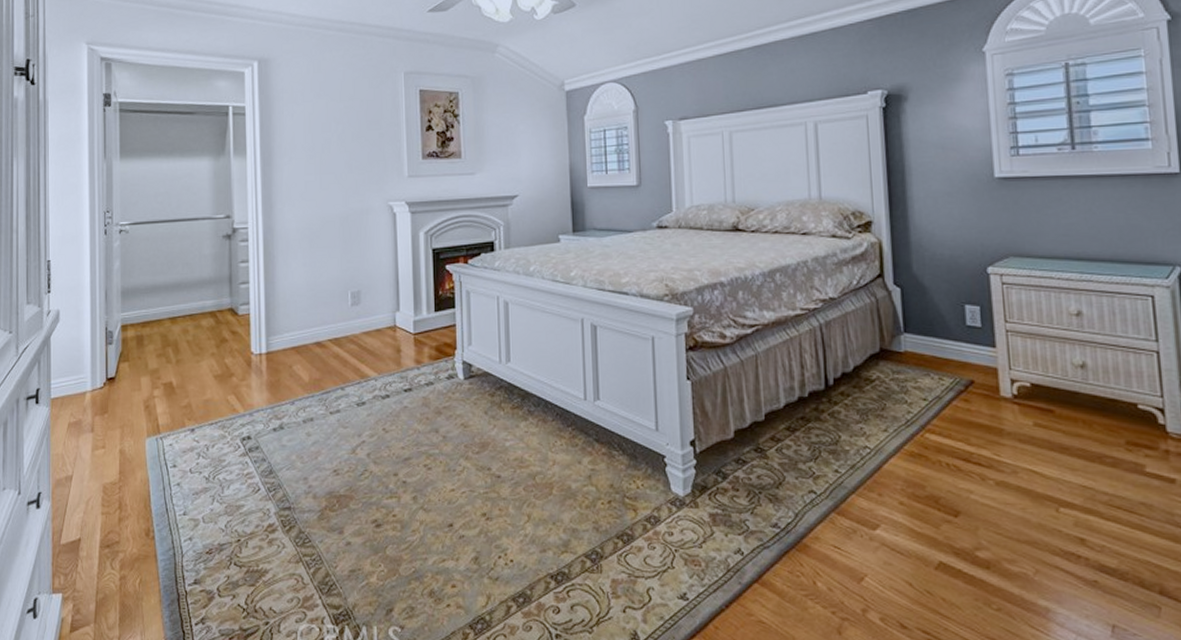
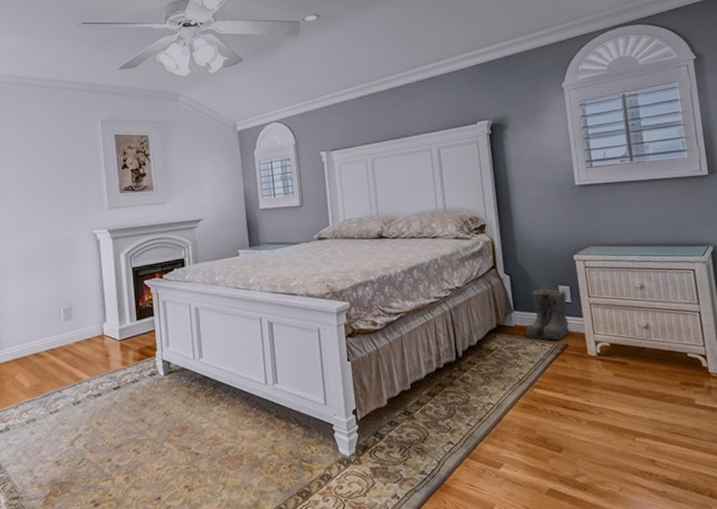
boots: none [918,308,978,373] -> present [525,289,570,340]

